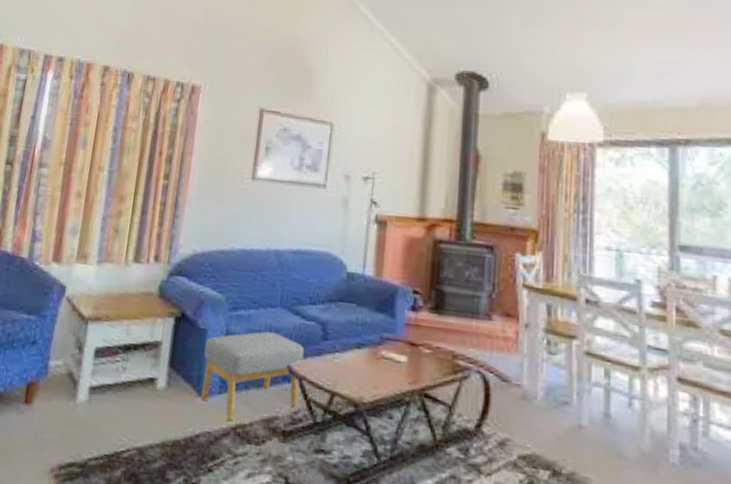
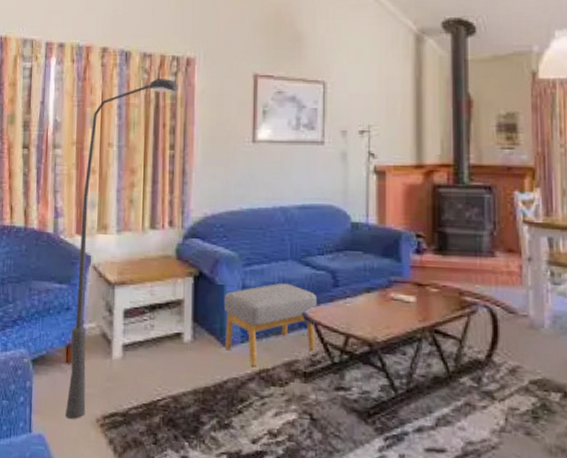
floor lamp: none [16,103,180,468] -> present [65,78,178,419]

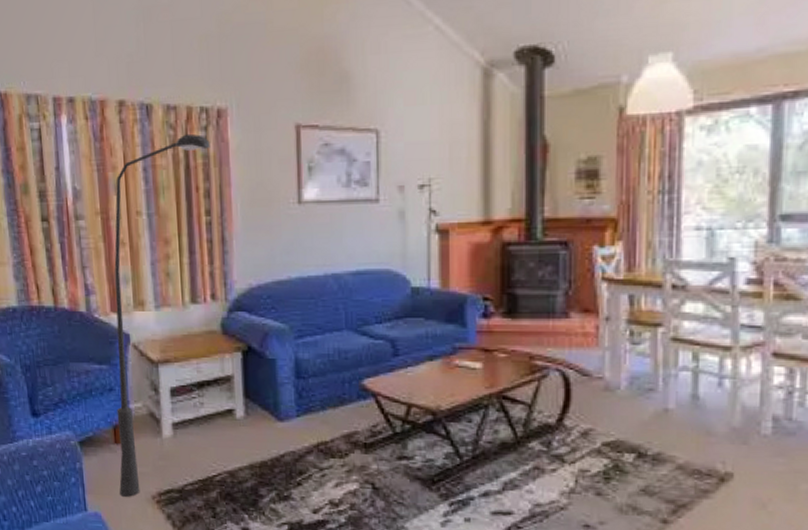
footstool: present [223,282,318,366] -> none [276,354,377,439]

